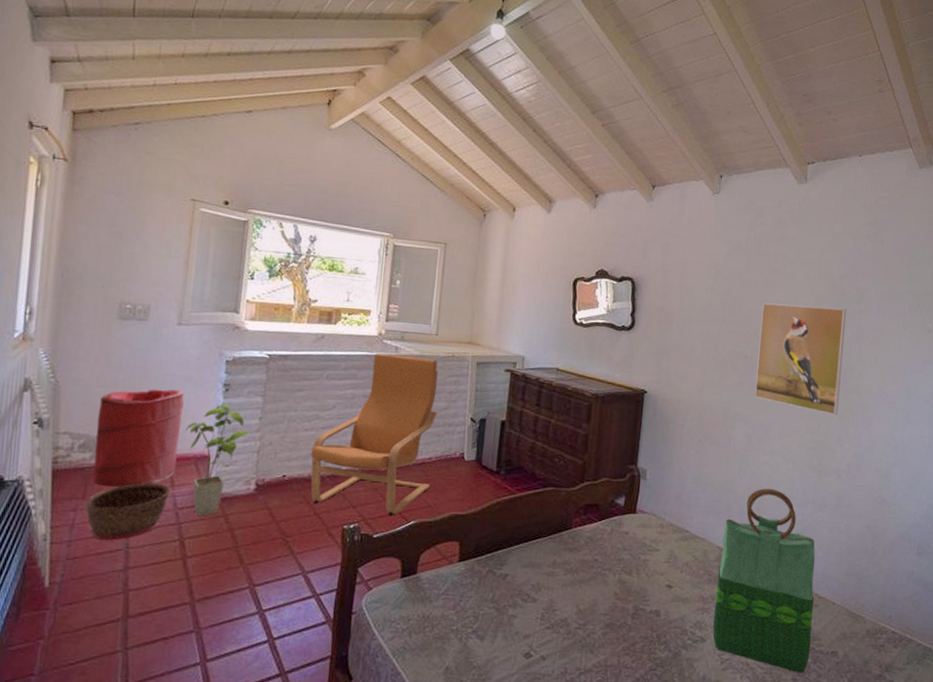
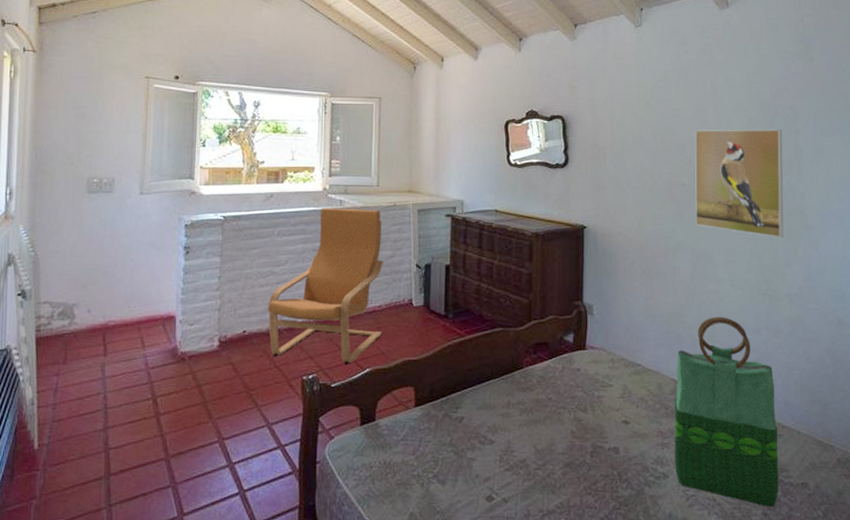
basket: present [85,483,170,541] -> none [67,345,141,402]
laundry hamper: present [92,389,184,488] -> none [72,254,149,351]
house plant: present [185,404,253,516] -> none [152,267,213,375]

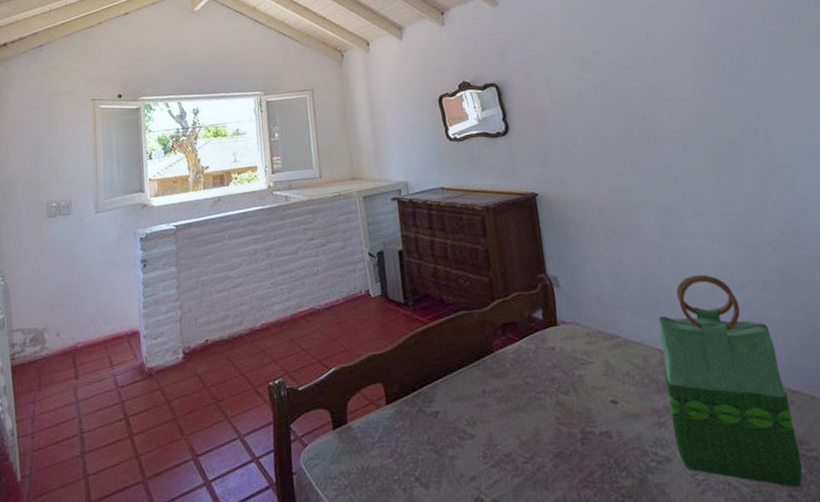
armchair: present [268,208,384,365] -> none [227,202,343,366]
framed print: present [695,129,784,238] -> none [636,66,754,182]

